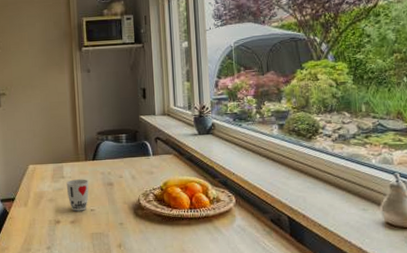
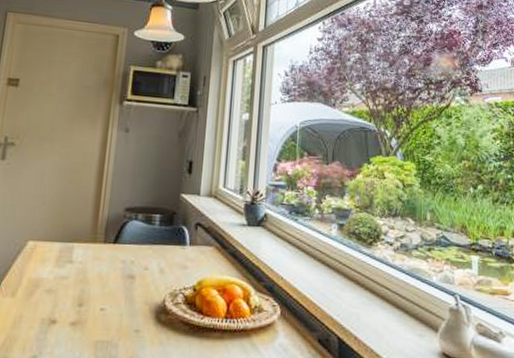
cup: present [66,179,89,211] -> none [73,266,105,310]

